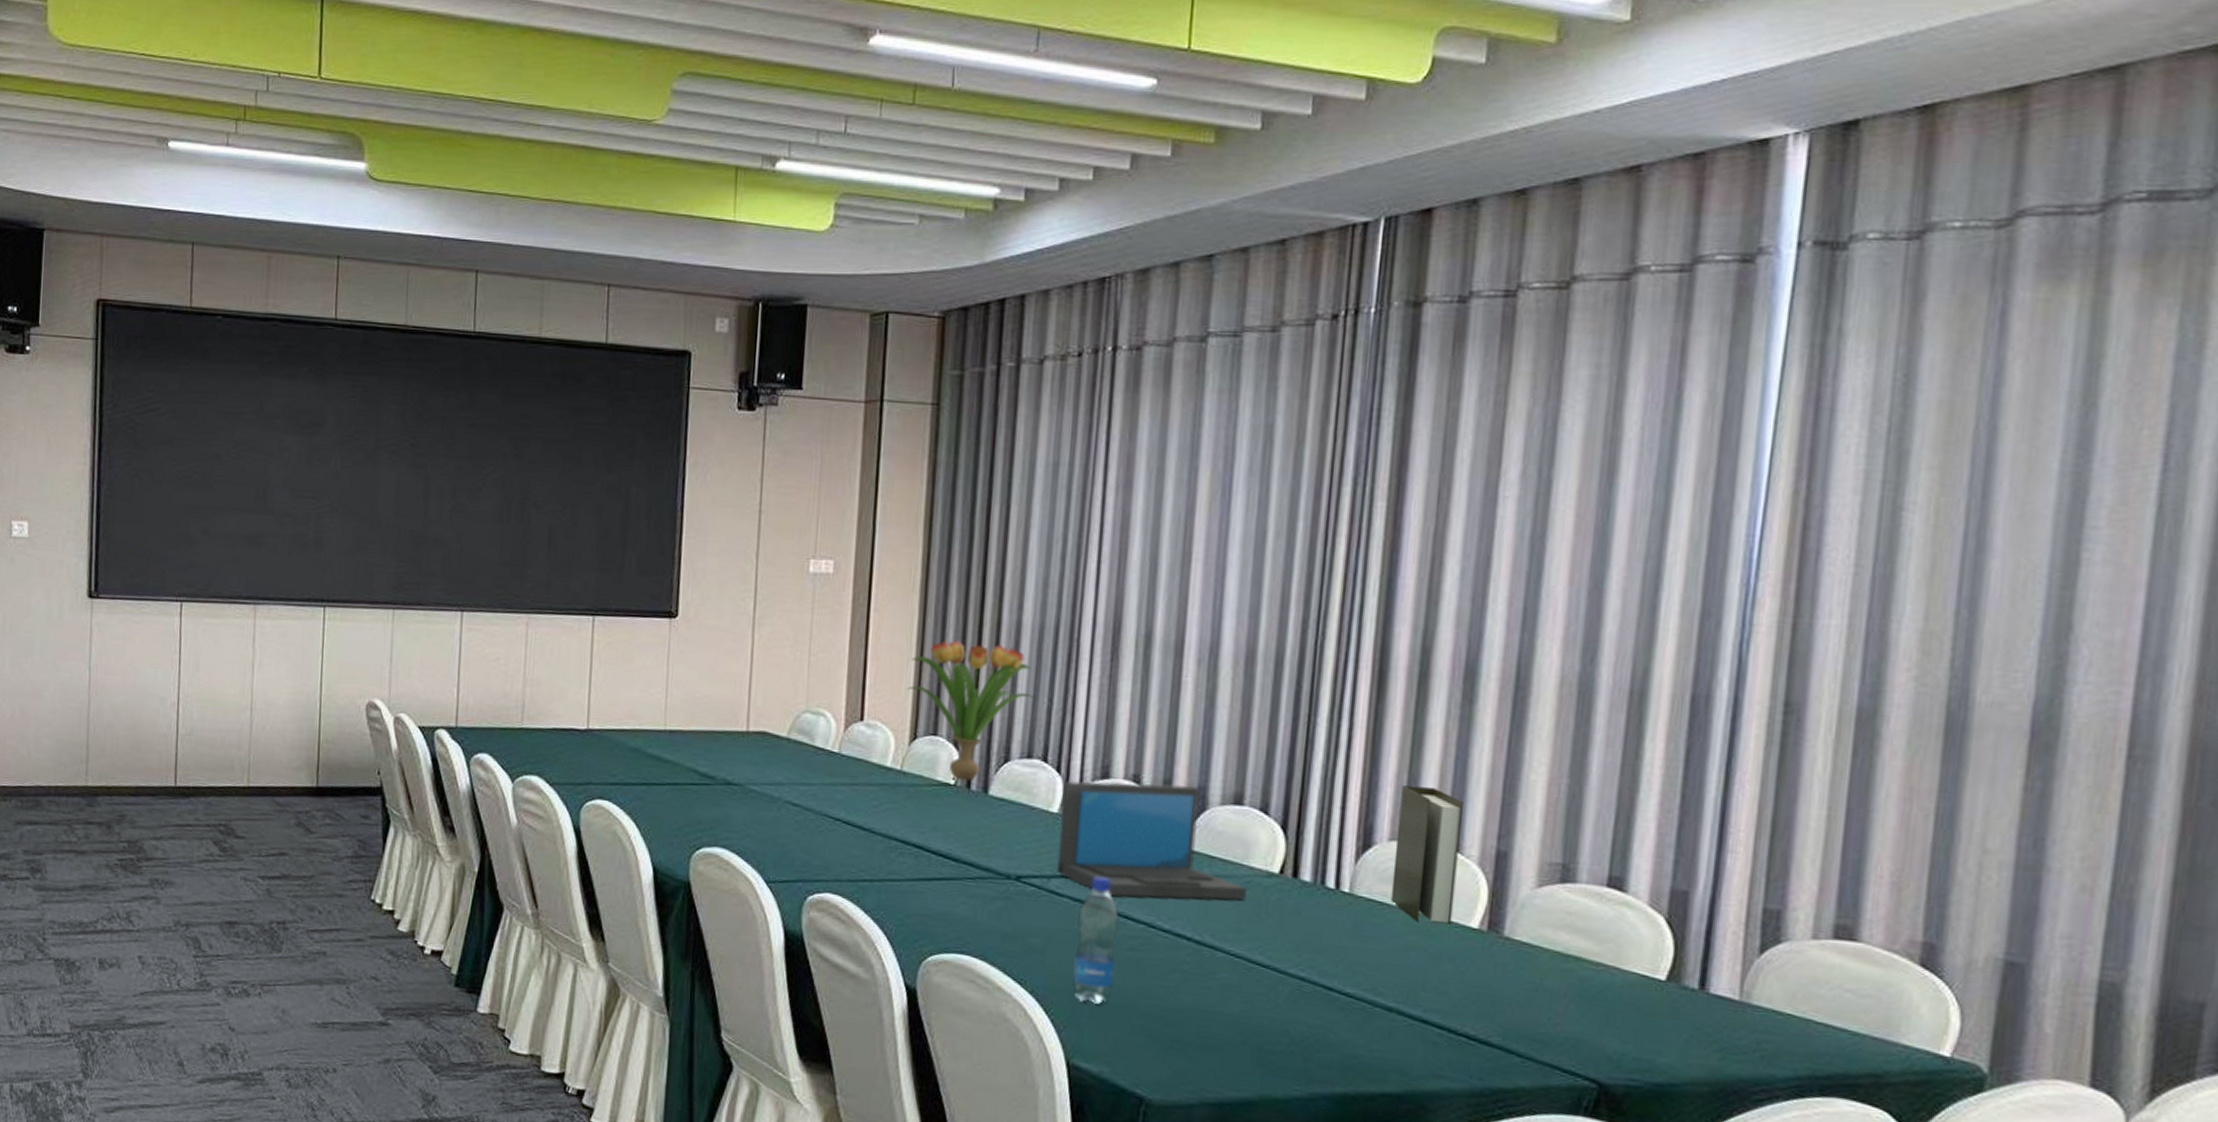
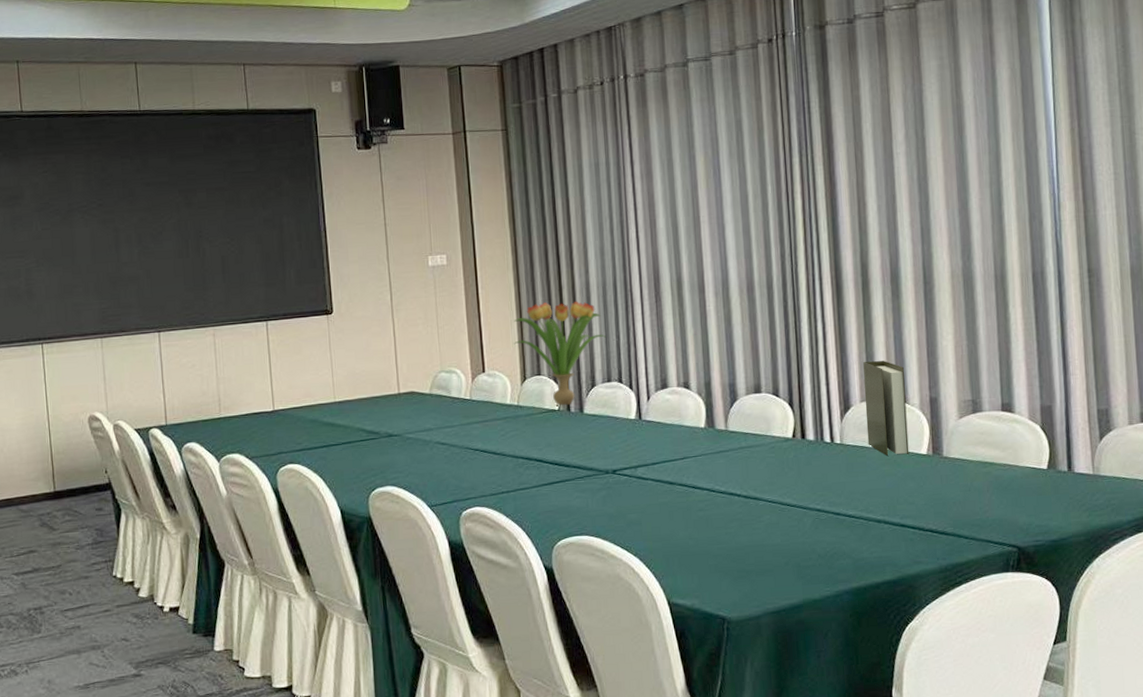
laptop: present [1056,781,1247,901] -> none [636,384,773,474]
bottle: present [1072,876,1119,1004] -> none [660,461,692,555]

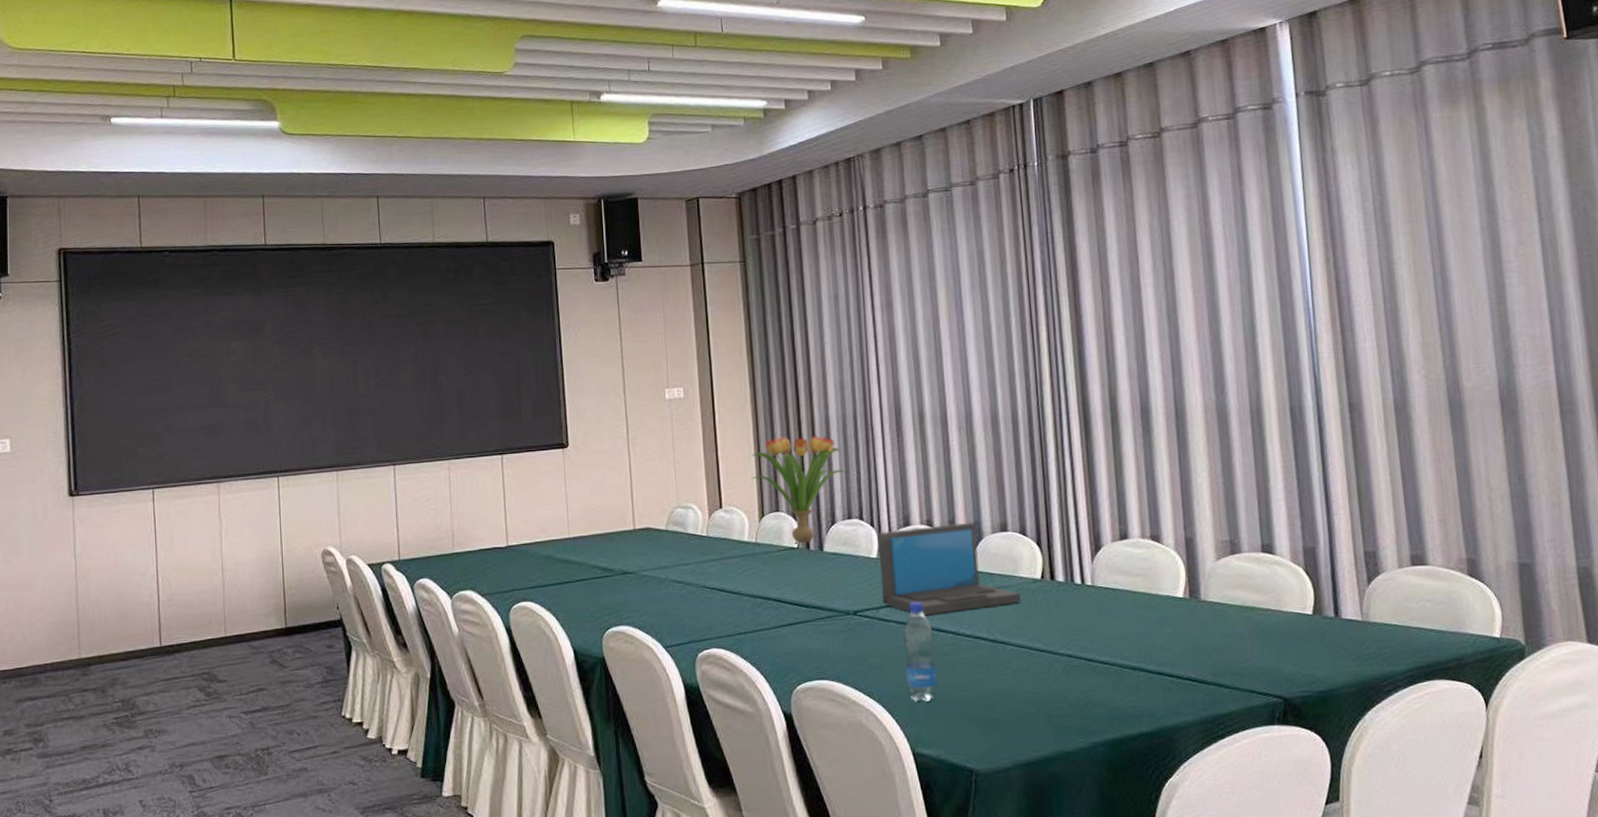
laptop: none [636,384,773,474] -> present [877,522,1021,616]
bottle: none [660,461,692,555] -> present [903,602,937,702]
binder: present [863,361,909,456] -> none [1114,498,1165,599]

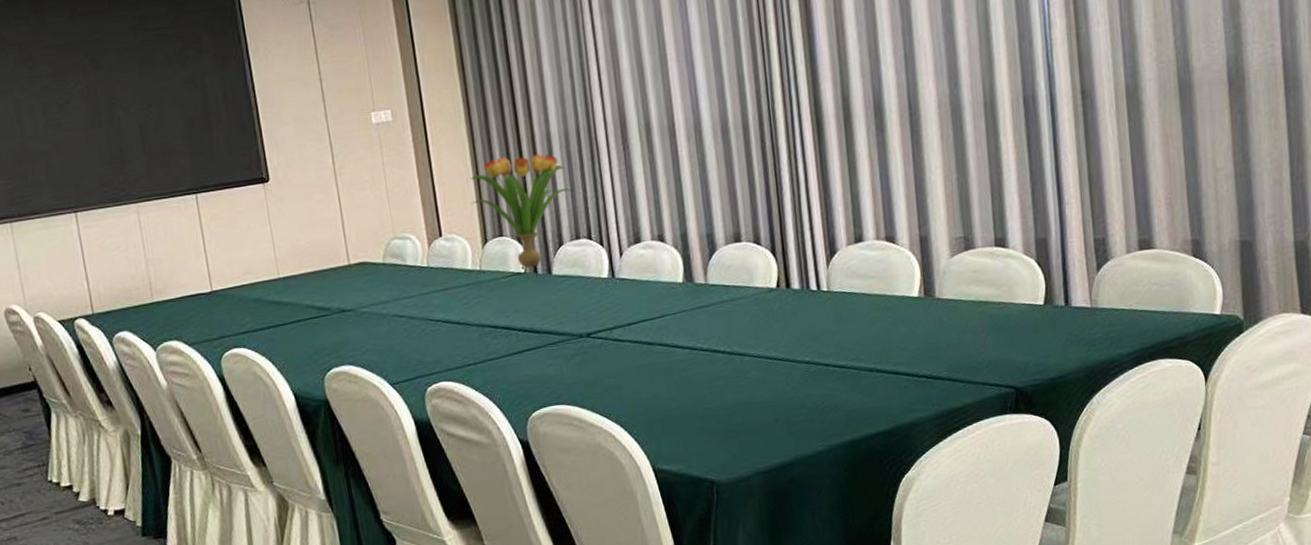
laptop: present [877,522,1021,616] -> none [607,235,757,334]
bottle: present [903,602,937,702] -> none [639,319,676,420]

